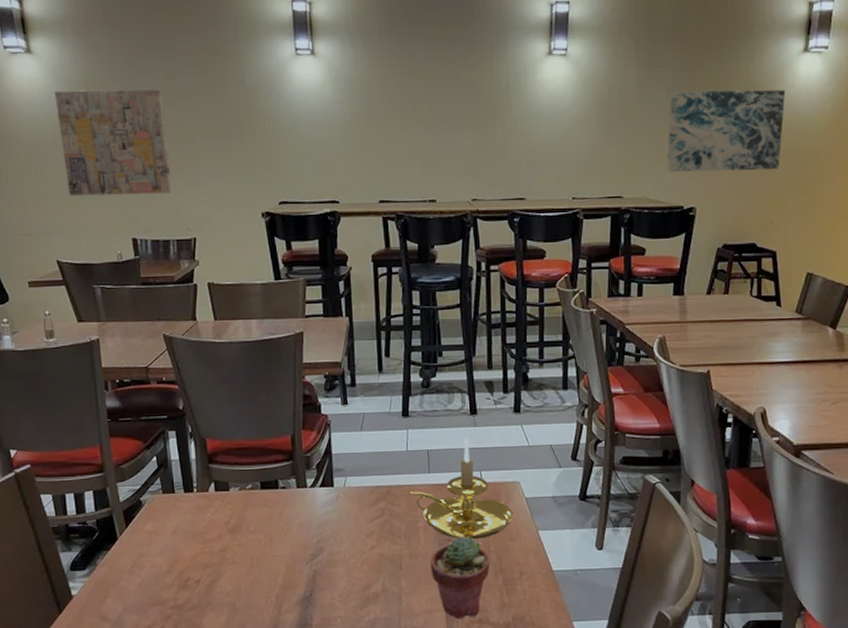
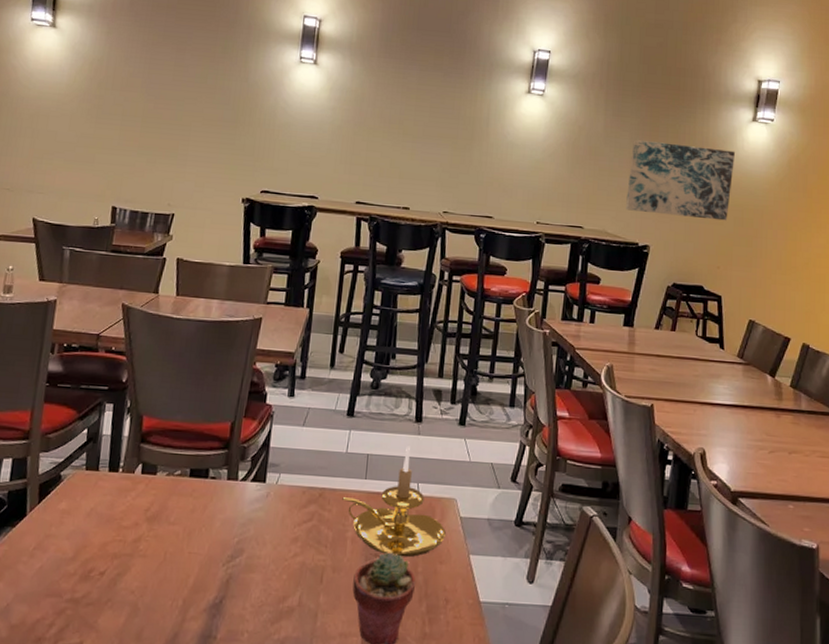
wall art: present [54,89,173,197] -> none [60,63,170,169]

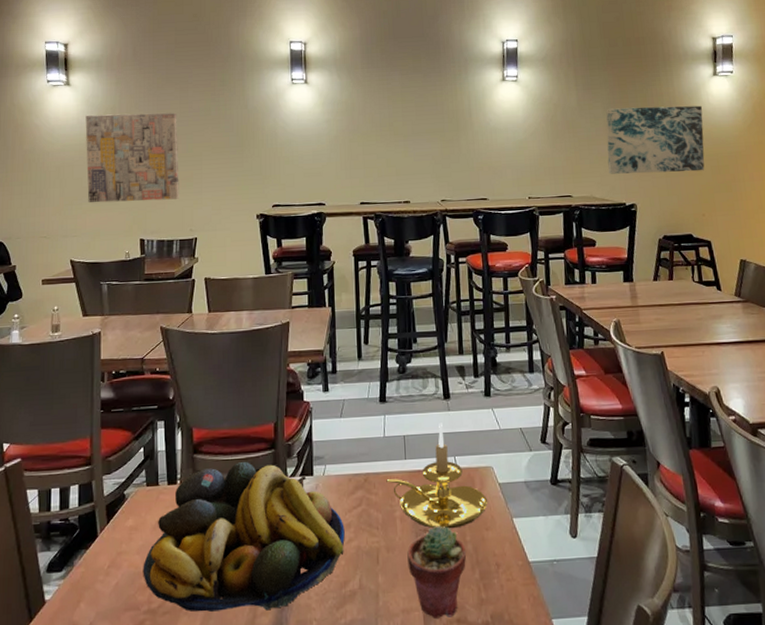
wall art: none [60,63,170,169] -> present [85,112,179,203]
fruit bowl: none [70,457,291,616] -> present [143,461,345,612]

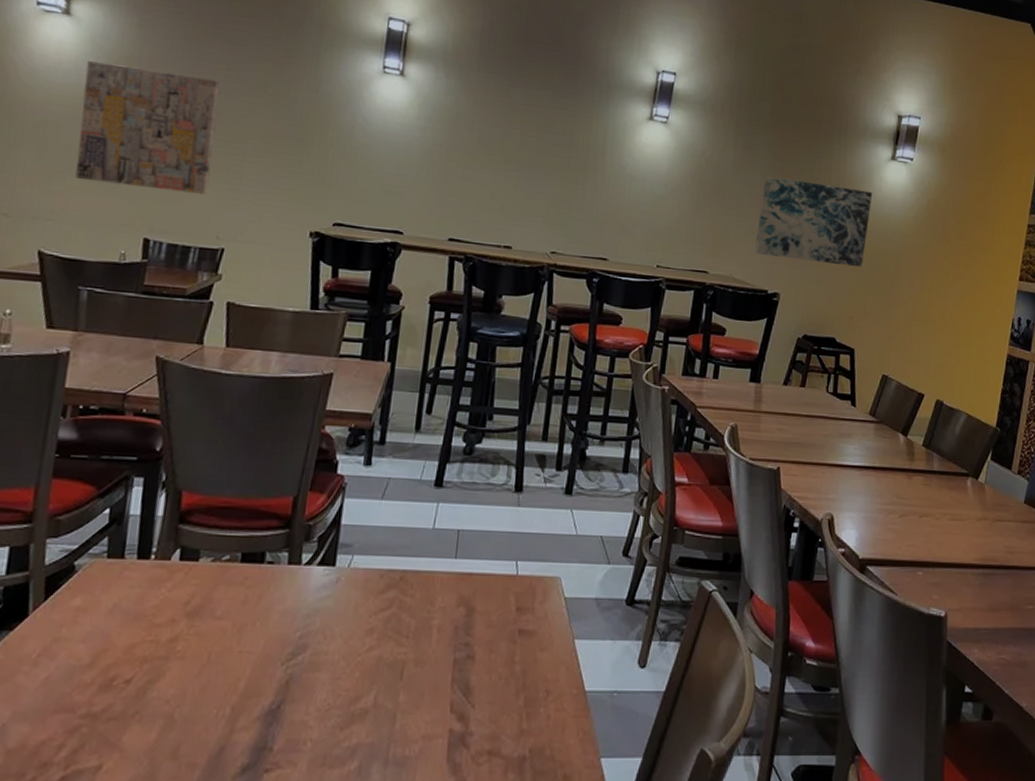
fruit bowl: present [143,461,345,612] -> none [86,539,366,725]
candle holder: present [386,422,487,529] -> none [427,519,548,646]
potted succulent: present [407,525,467,618] -> none [438,640,513,748]

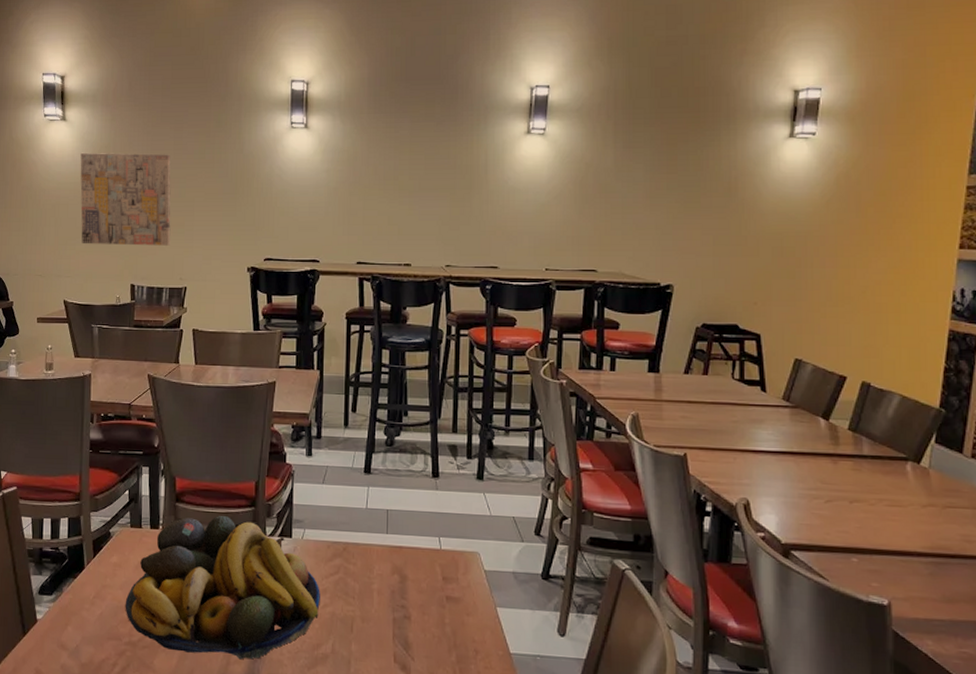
fruit bowl: none [86,539,366,725] -> present [125,515,320,660]
wall art: present [755,176,872,268] -> none [644,171,769,252]

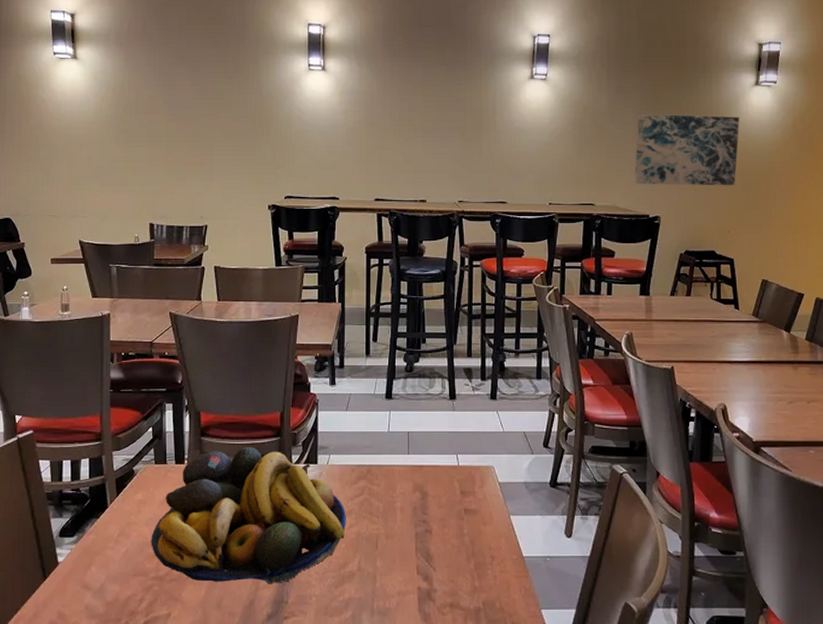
wall art: present [80,152,171,246] -> none [93,91,190,185]
wall art: none [644,171,769,252] -> present [634,115,739,186]

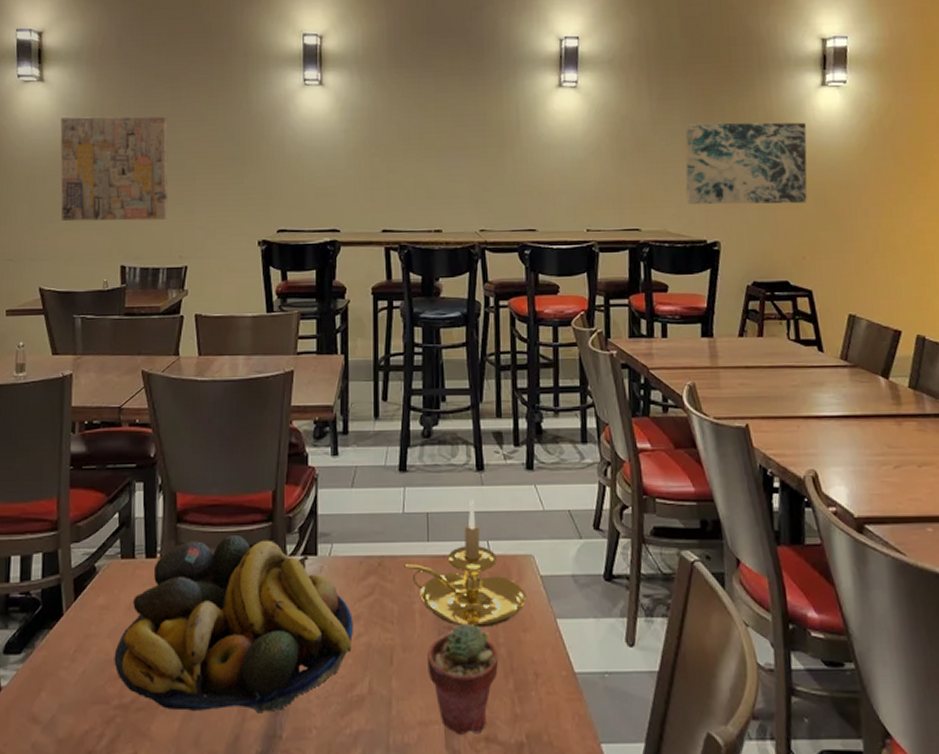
wall art: none [93,91,190,185] -> present [60,116,168,222]
candle holder: none [388,422,486,522] -> present [404,499,526,628]
potted succulent: none [406,518,463,602] -> present [427,623,499,734]

